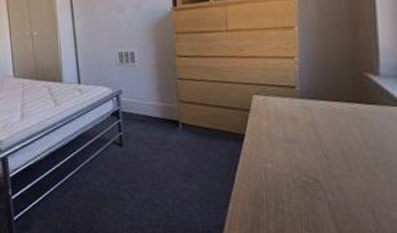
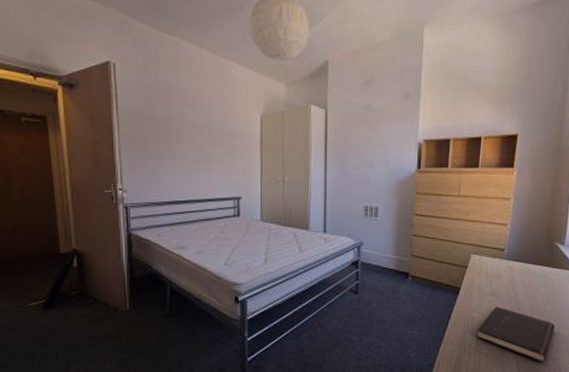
hardcover book: none [273,154,385,224] -> present [476,306,556,363]

